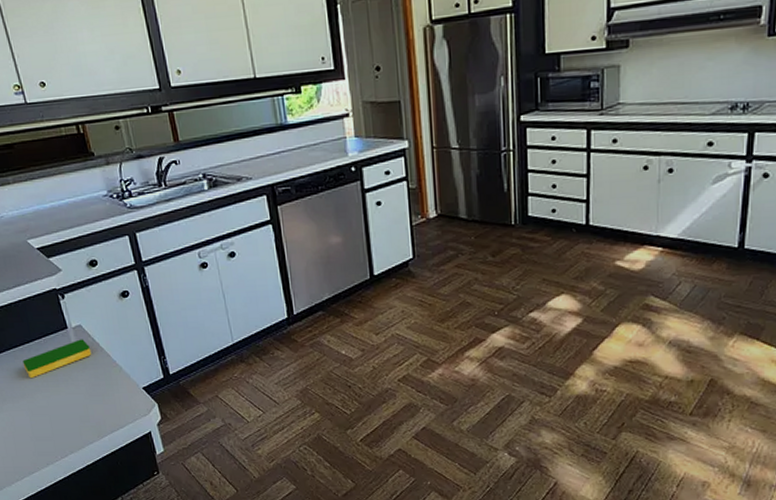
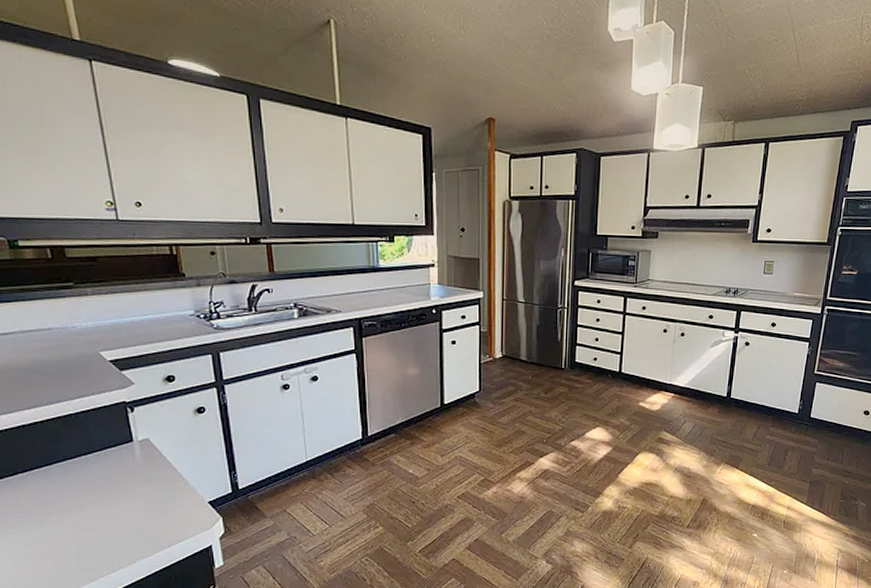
dish sponge: present [22,339,92,379] -> none [76,452,157,492]

